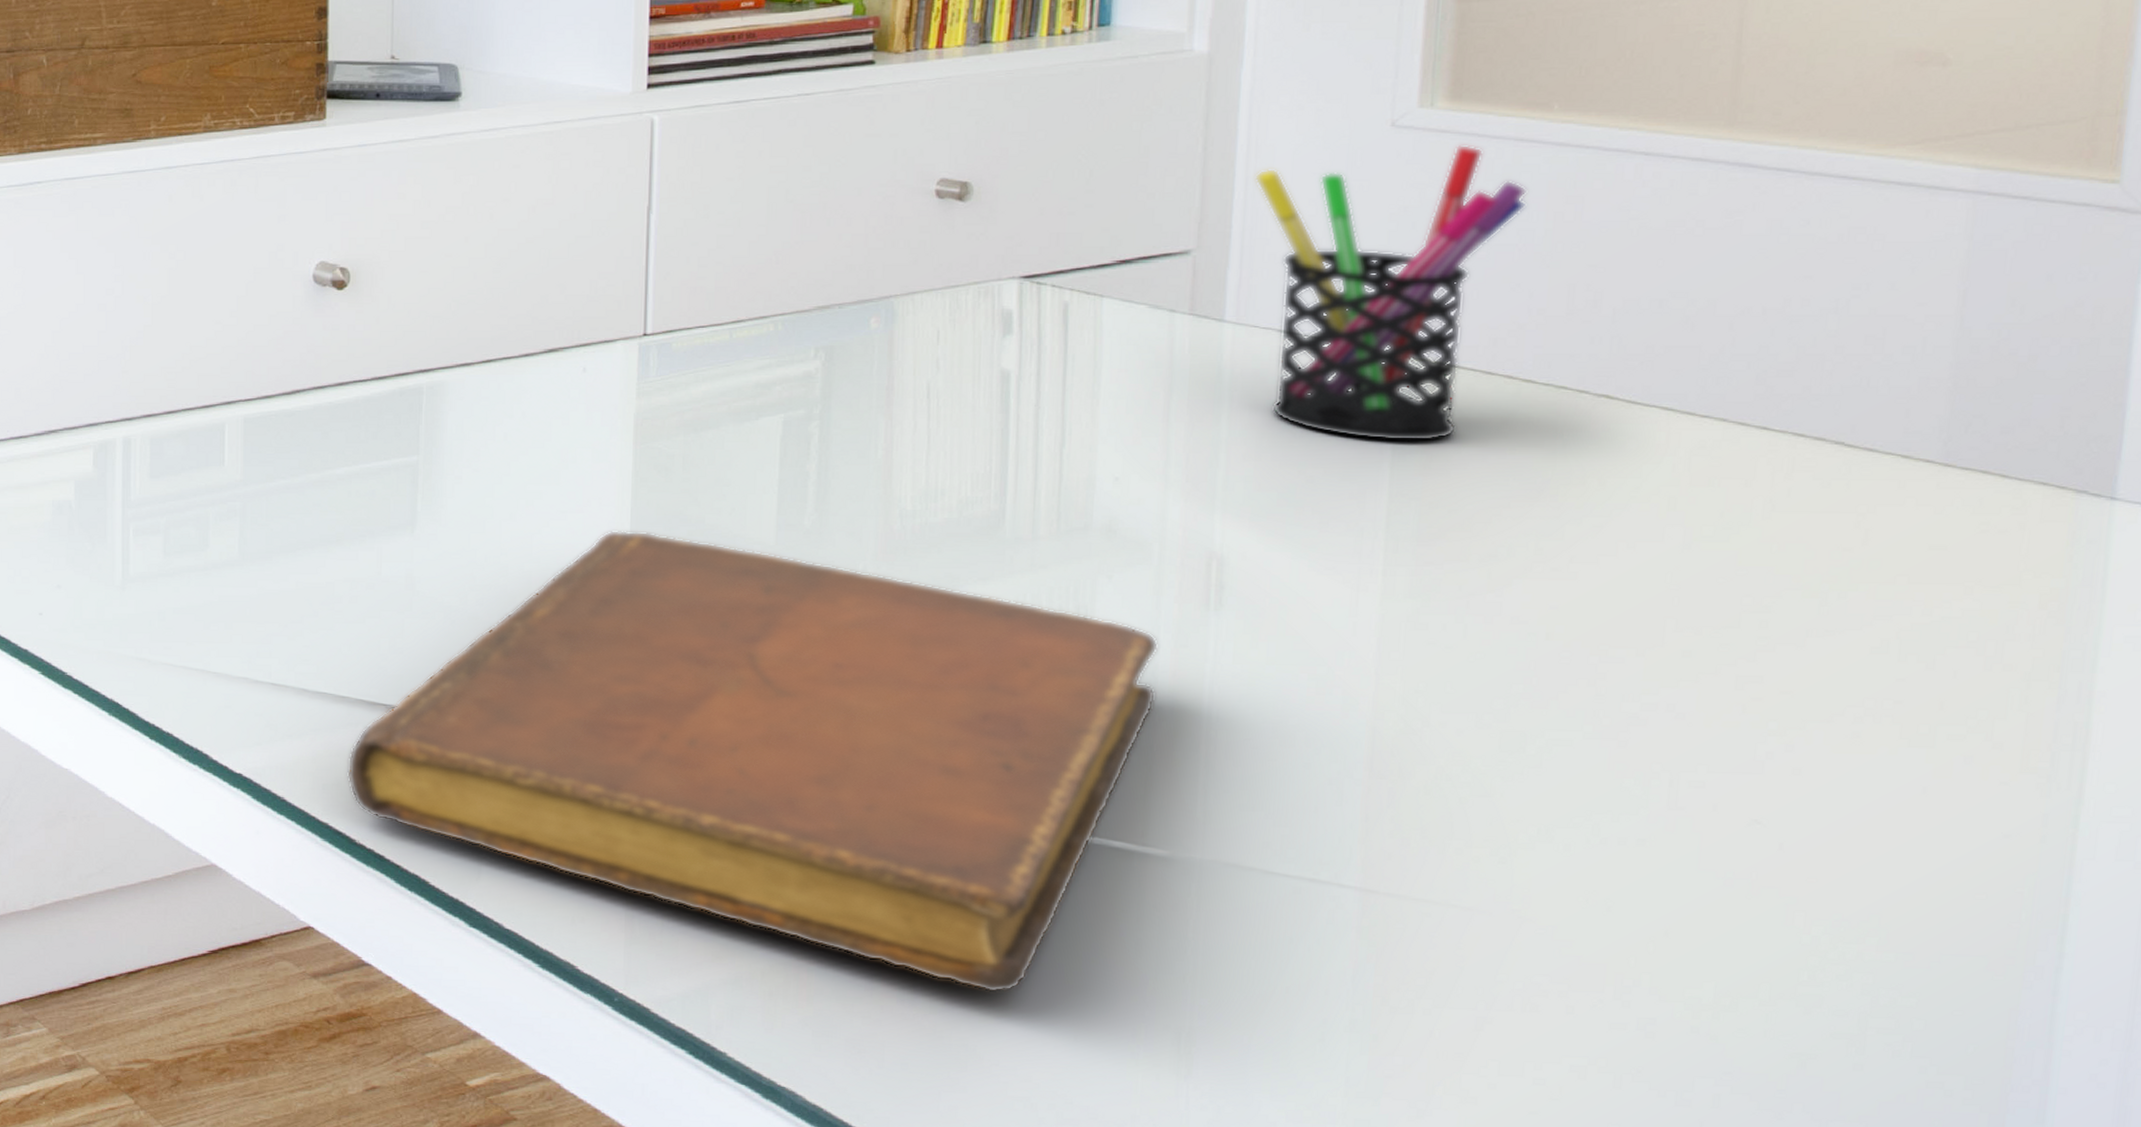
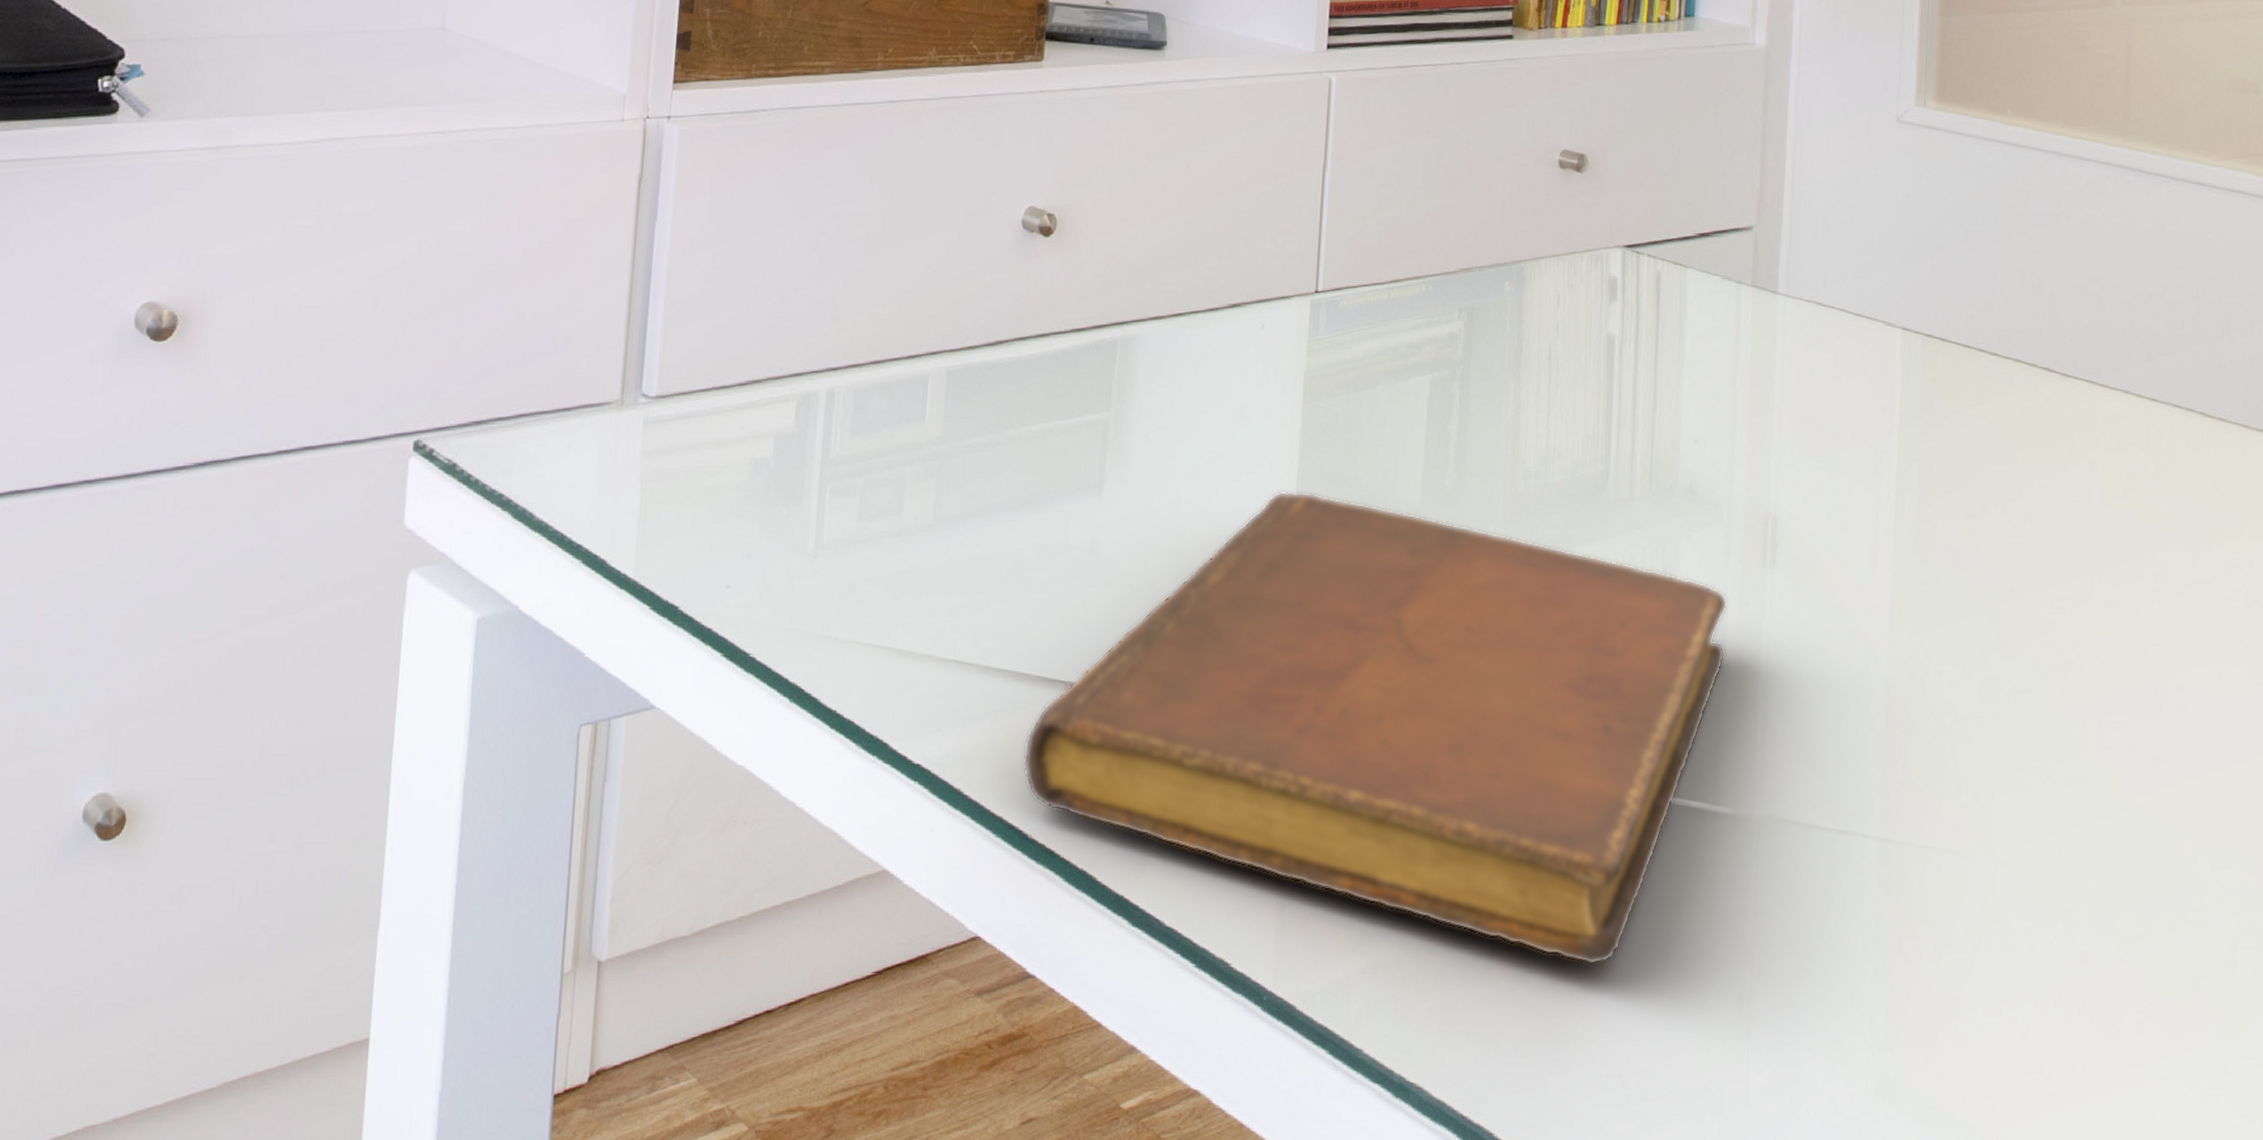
pen holder: present [1254,144,1528,442] -> none [1800,140,1992,409]

